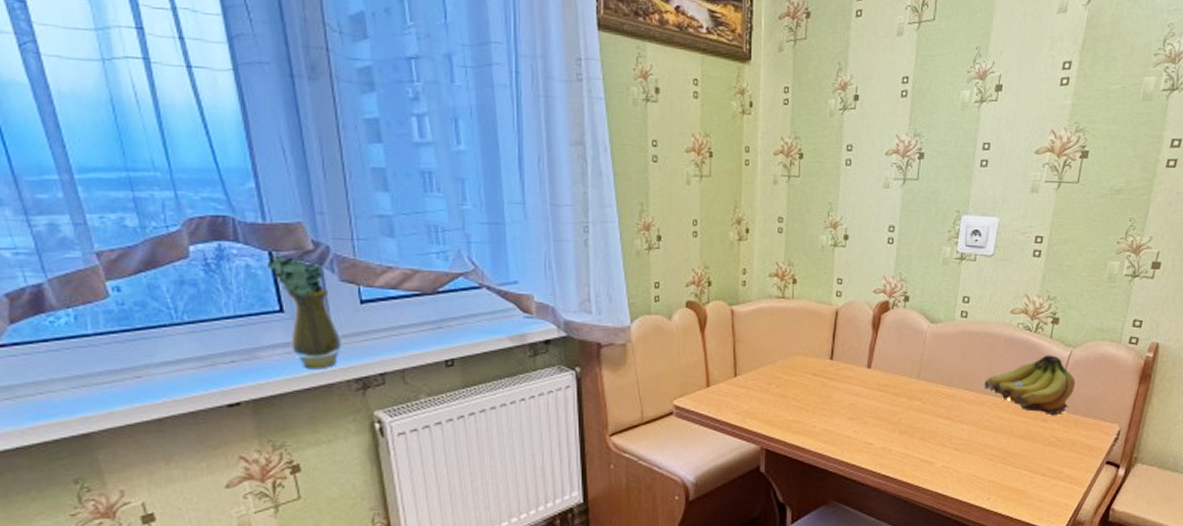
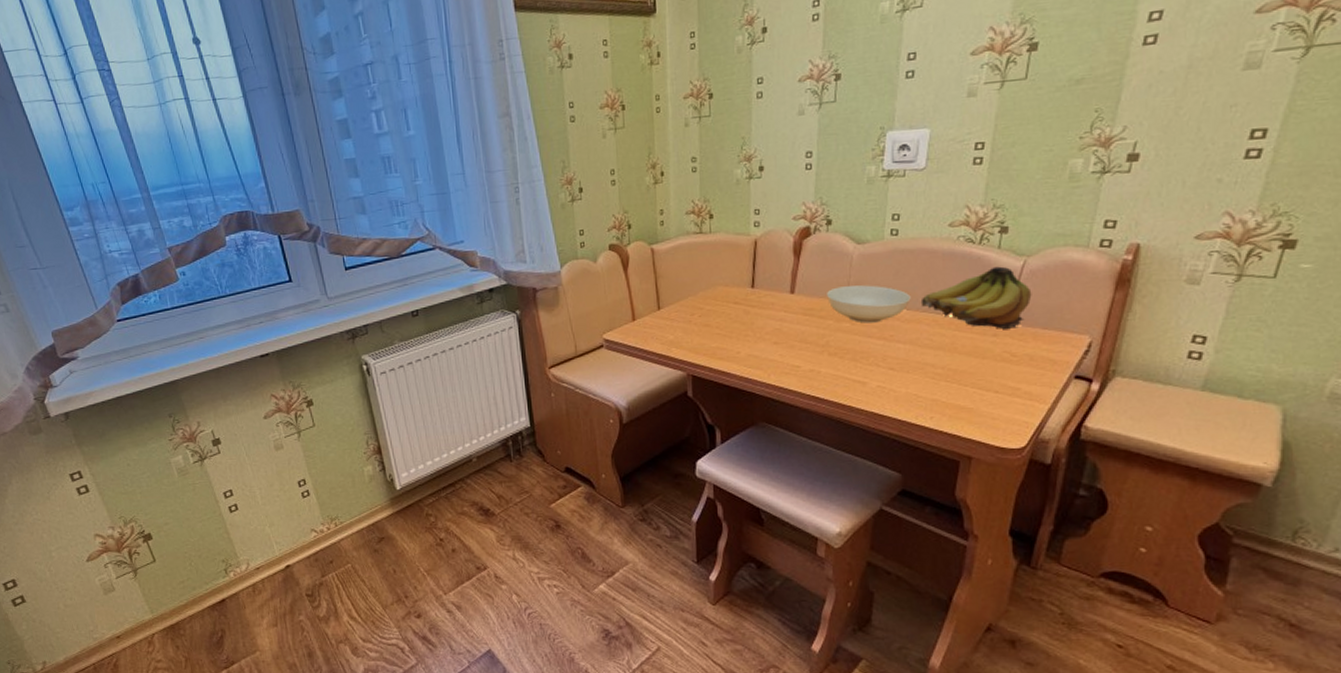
vase: present [266,253,342,370] -> none [277,236,335,325]
bowl: none [900,364,976,403] -> present [826,285,911,323]

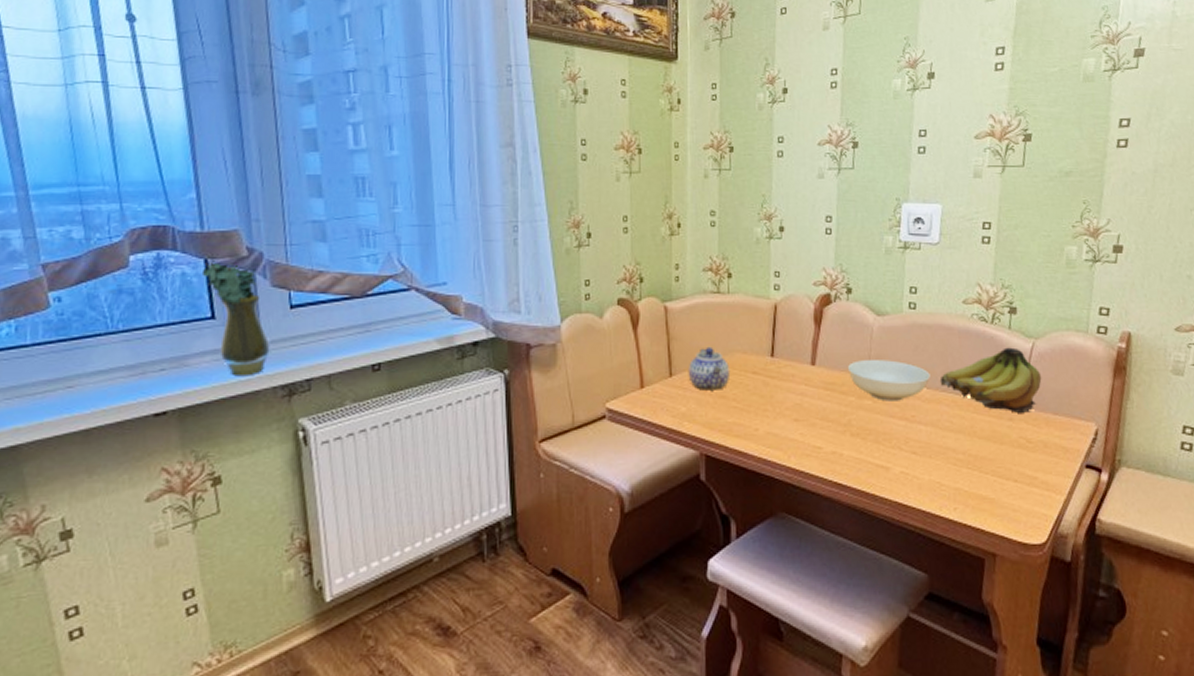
vase: none [277,236,335,325] -> present [201,261,270,377]
teapot: none [674,282,714,321] -> present [688,346,731,391]

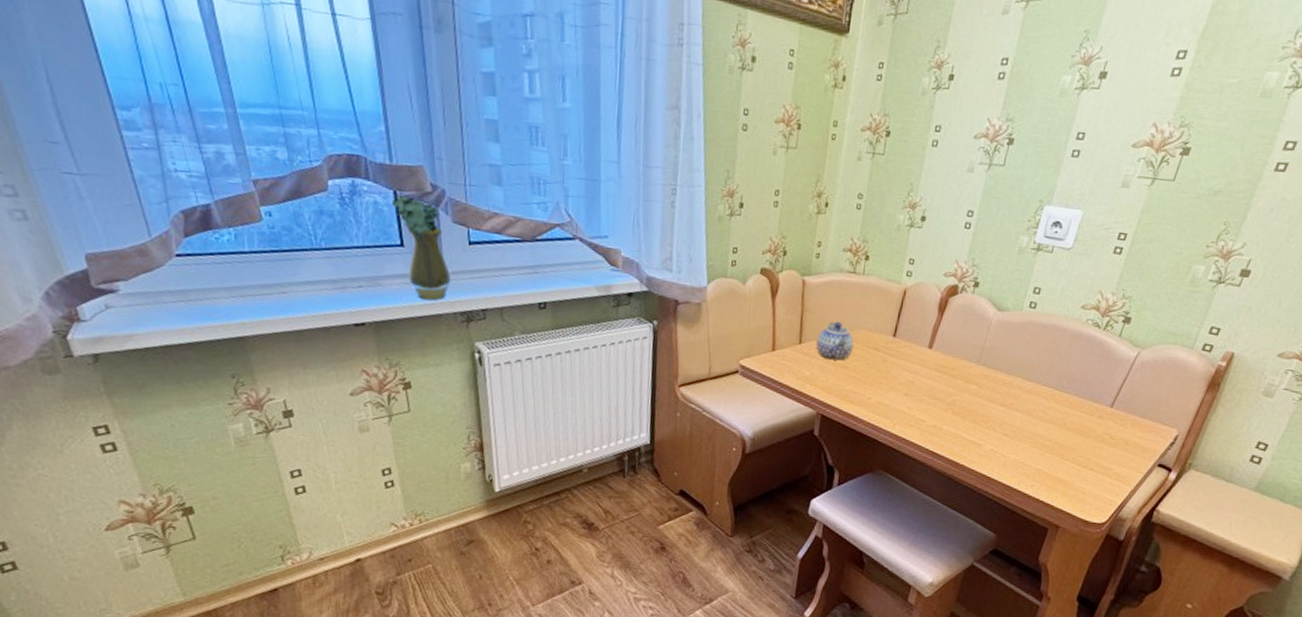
bowl: present [847,360,930,401] -> none [960,349,1036,389]
fruit: present [939,347,1042,413] -> none [1042,353,1139,413]

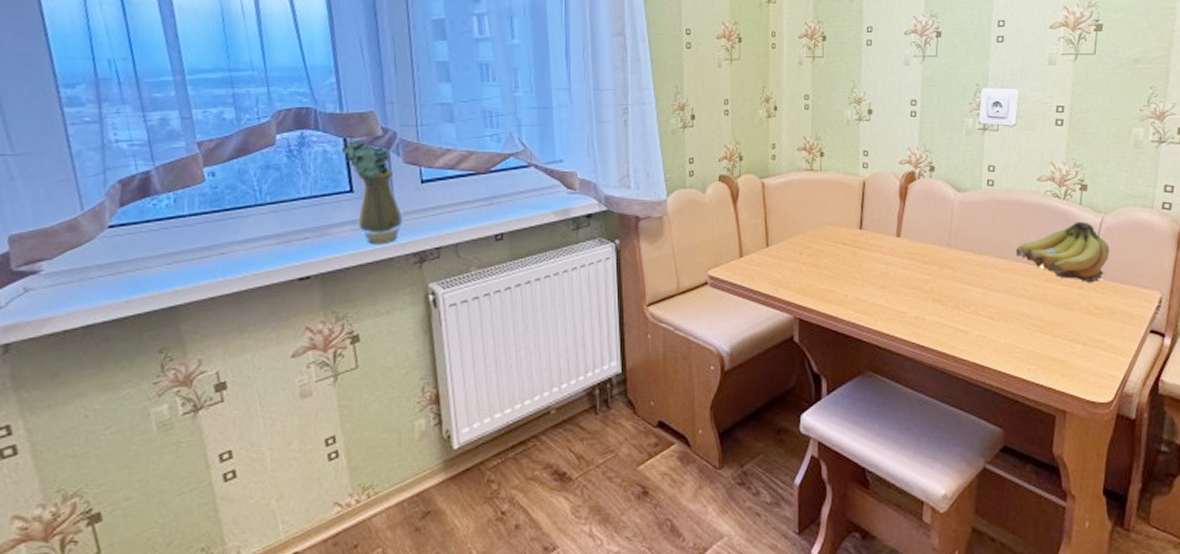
teapot: present [815,321,855,361] -> none [783,219,823,260]
fruit: none [1042,353,1139,413] -> present [1015,221,1110,282]

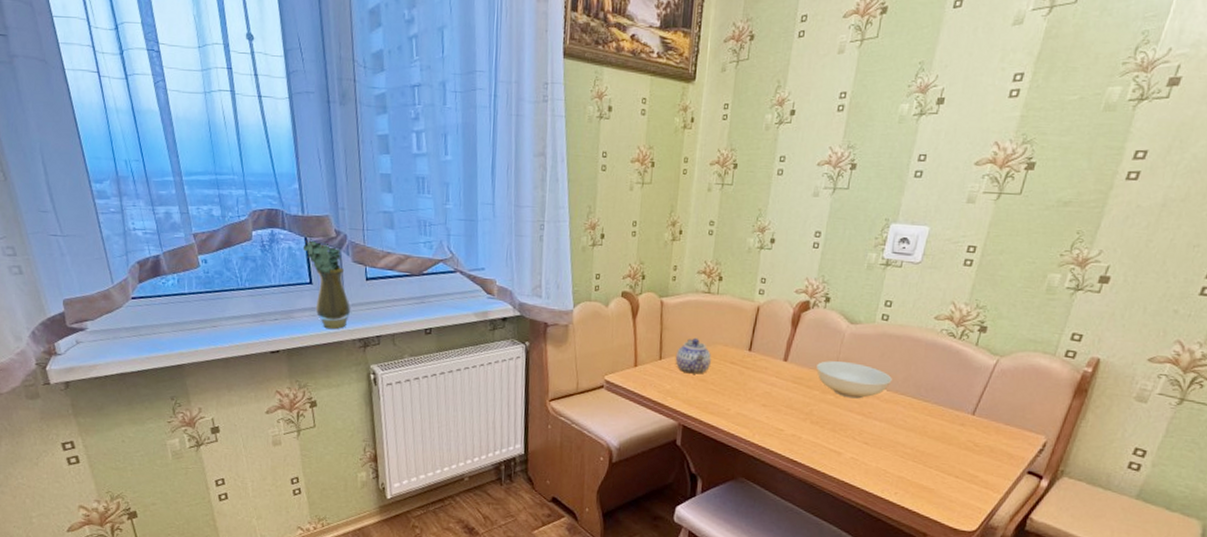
teapot: none [783,219,823,260] -> present [675,337,712,374]
bowl: none [929,232,1007,271] -> present [815,361,892,399]
fruit: present [1015,221,1110,282] -> none [900,361,1000,421]

